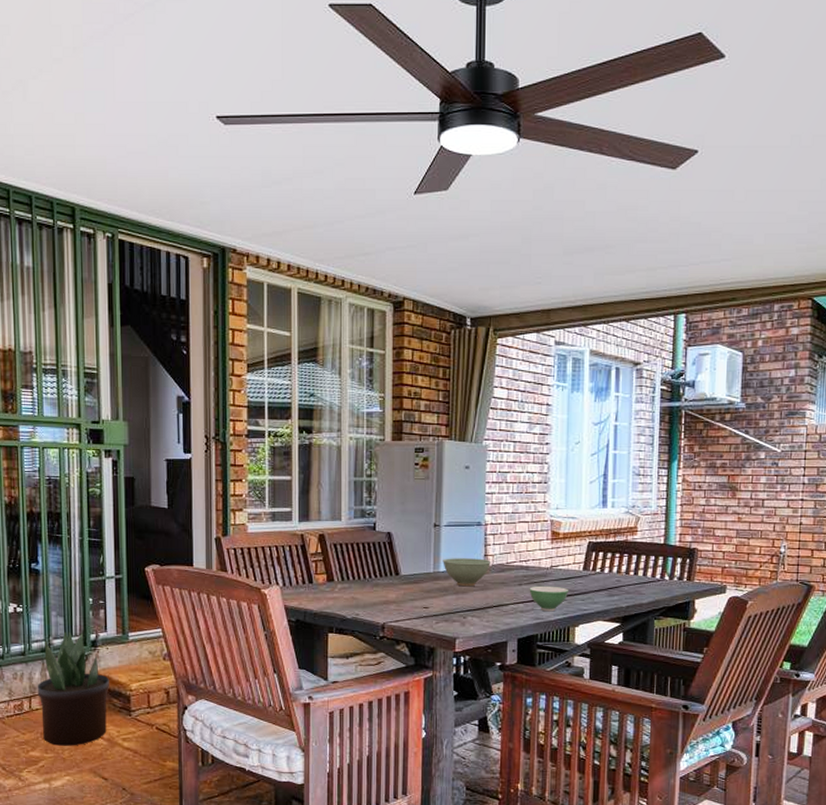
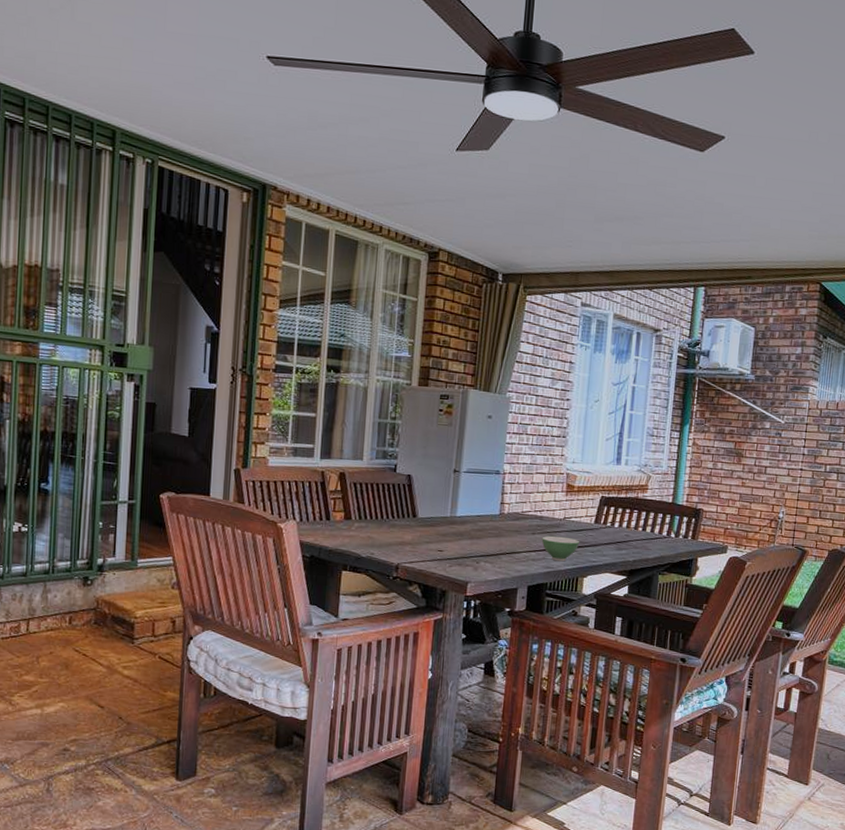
planter: present [37,631,109,746] -> none [36,554,114,672]
bowl: present [443,558,492,587] -> none [460,503,508,533]

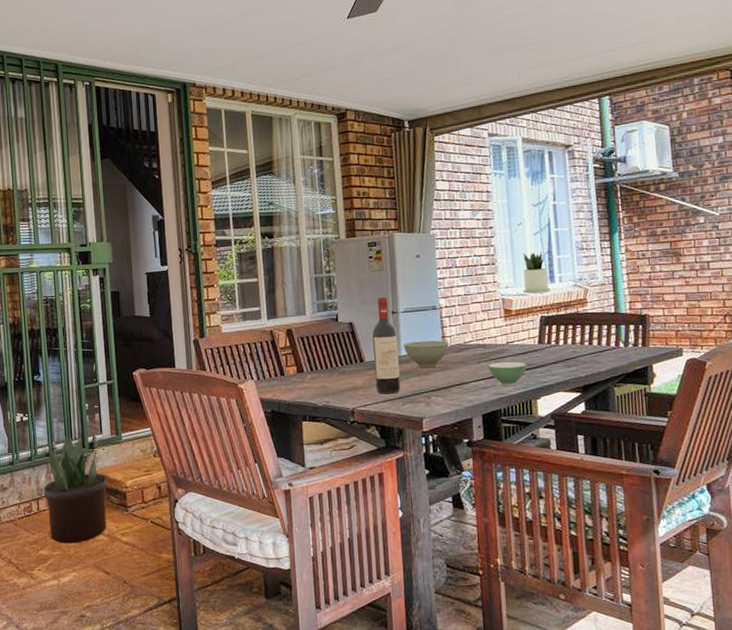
planter: none [36,554,114,672] -> present [43,436,107,544]
wine bottle: none [425,453,456,554] -> present [372,296,401,395]
bowl: none [460,503,508,533] -> present [403,340,450,369]
planter: none [588,431,617,474] -> present [522,252,551,294]

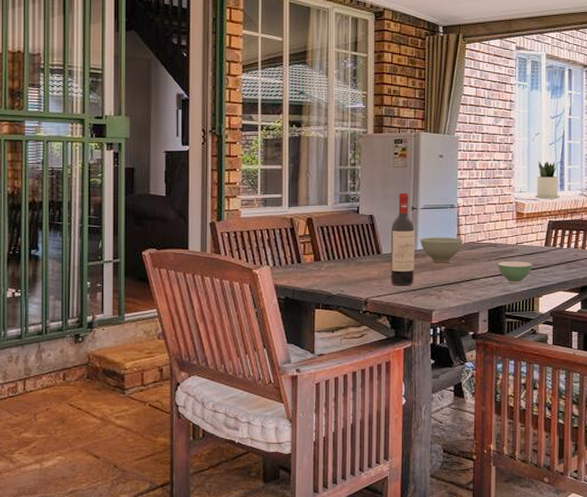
planter: present [43,436,107,544] -> none [32,314,104,426]

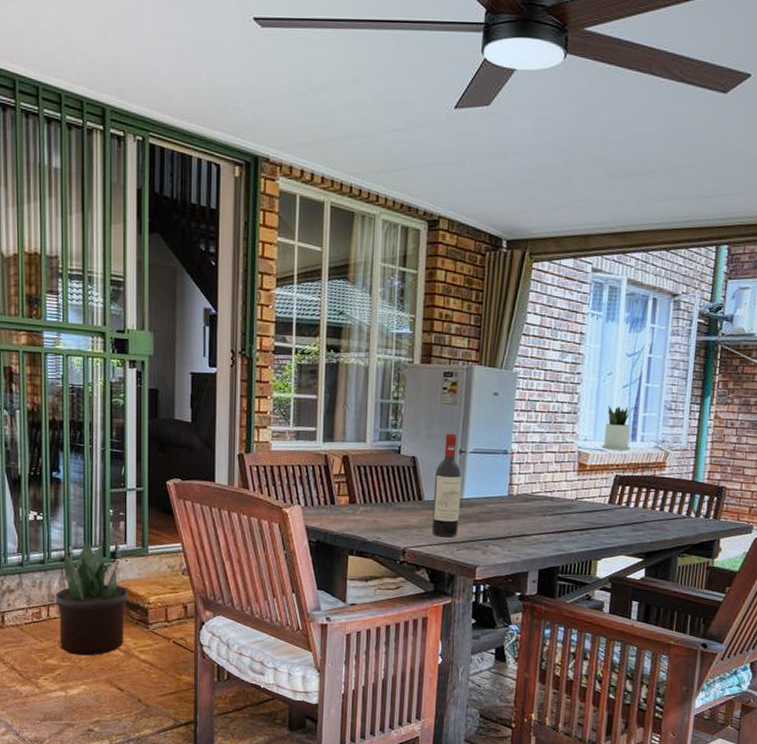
planter: none [32,314,104,426] -> present [55,541,128,656]
bowl: present [420,237,464,263] -> none [467,485,516,515]
bowl: present [497,261,533,284] -> none [552,517,593,544]

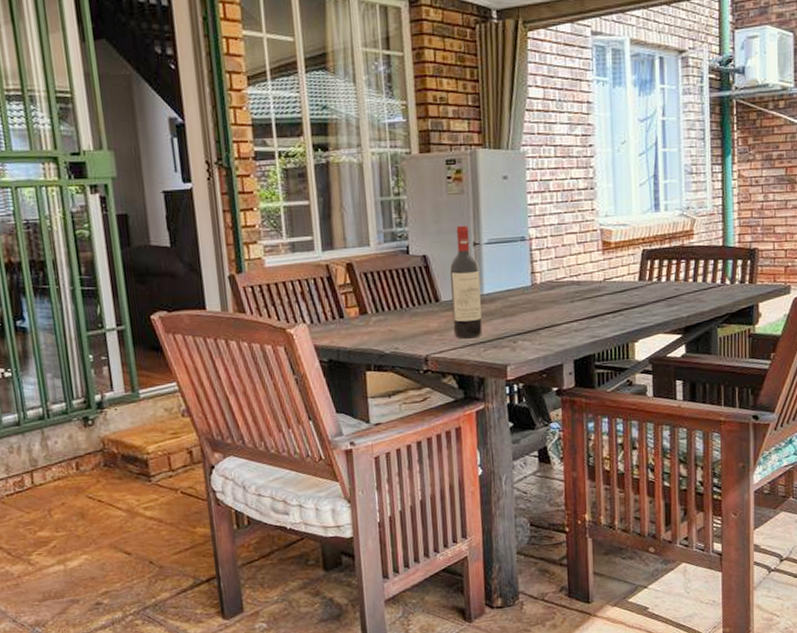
planter: present [55,541,128,656] -> none [38,394,125,523]
planter: present [601,406,631,451] -> none [623,175,655,224]

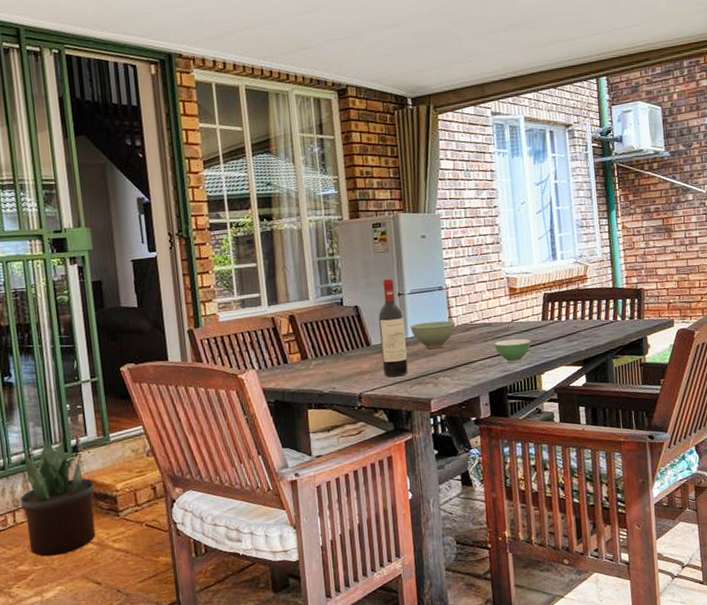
planter: none [38,394,125,523] -> present [20,440,96,557]
bowl: none [486,276,540,309] -> present [410,320,456,350]
bowl: none [582,300,626,329] -> present [494,338,532,364]

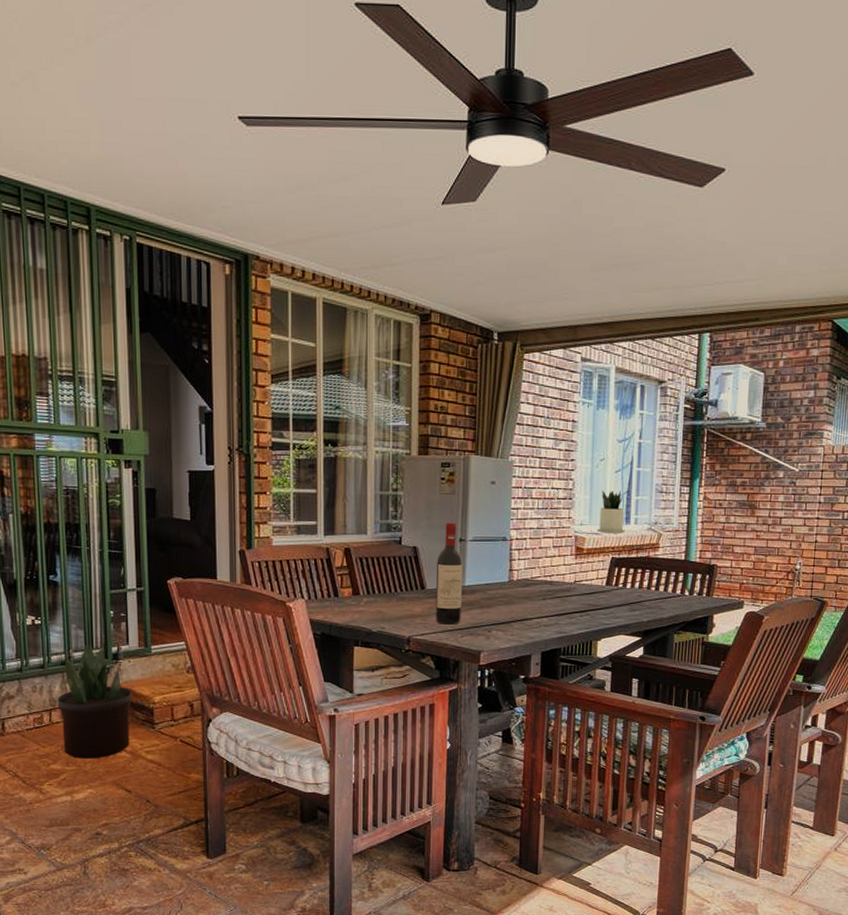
bowl: present [410,320,456,350] -> none [468,572,517,601]
bowl: present [494,338,532,364] -> none [553,600,592,626]
planter: none [526,230,553,272] -> present [597,490,625,534]

